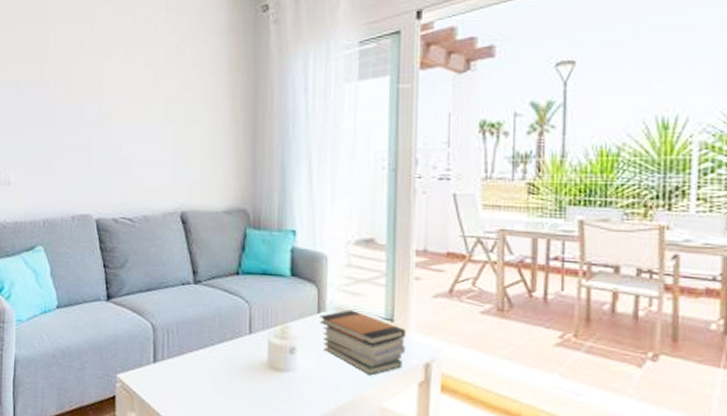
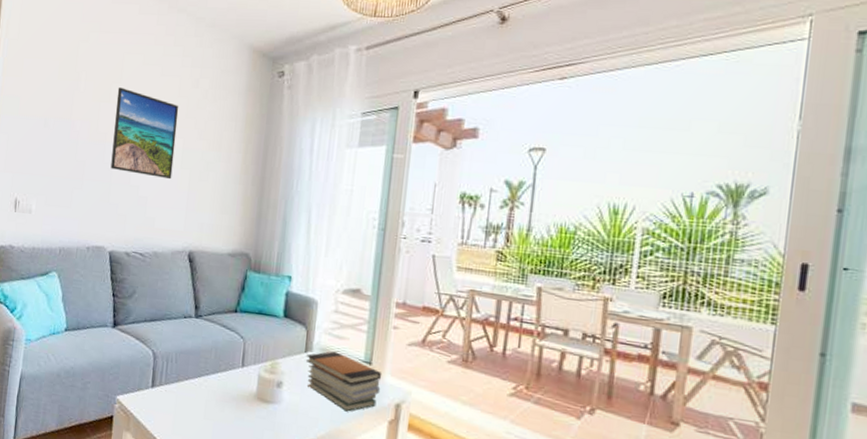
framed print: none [89,41,157,136] -> present [110,87,179,180]

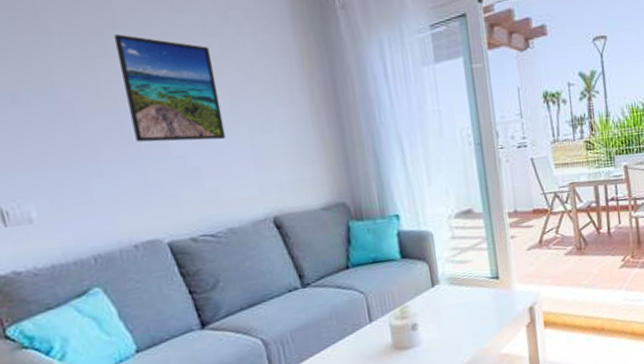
book stack: present [306,351,382,412] -> none [434,276,513,331]

